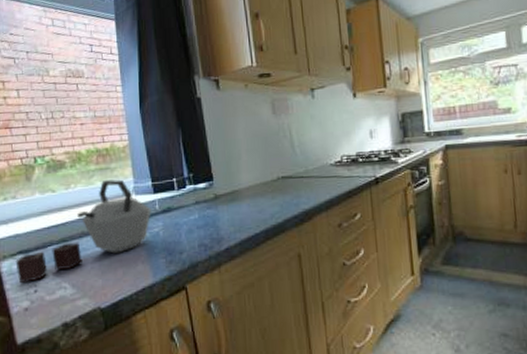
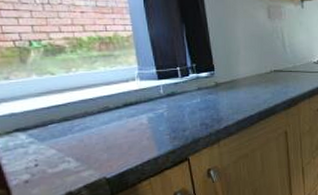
kettle: present [15,179,151,284] -> none [12,66,156,159]

